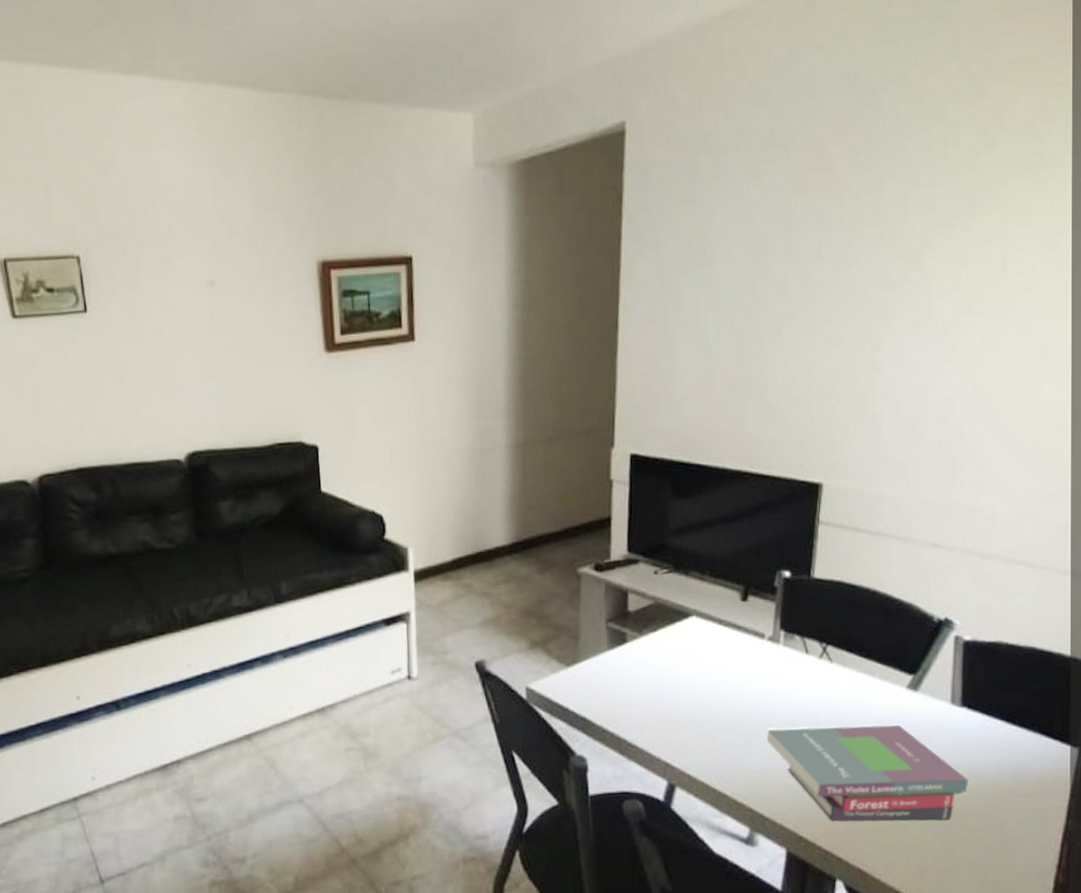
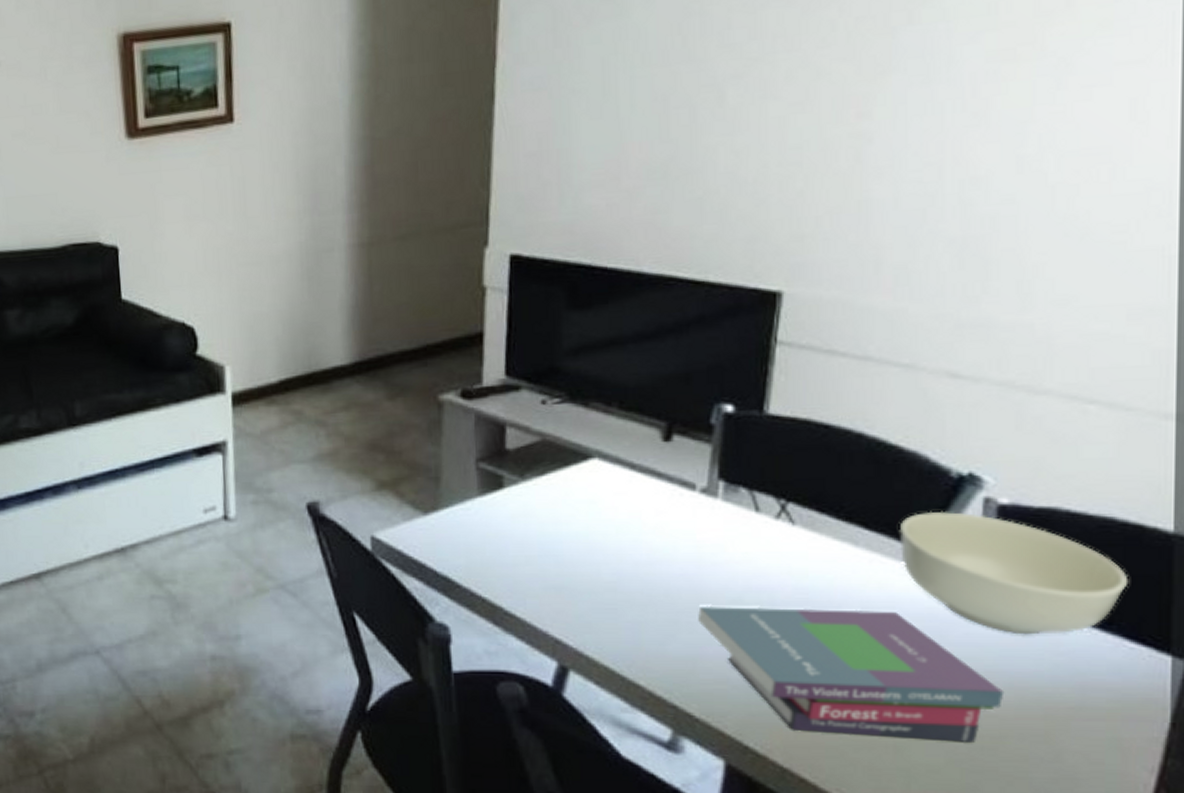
bowl: none [901,647,1044,737] -> present [899,510,1129,635]

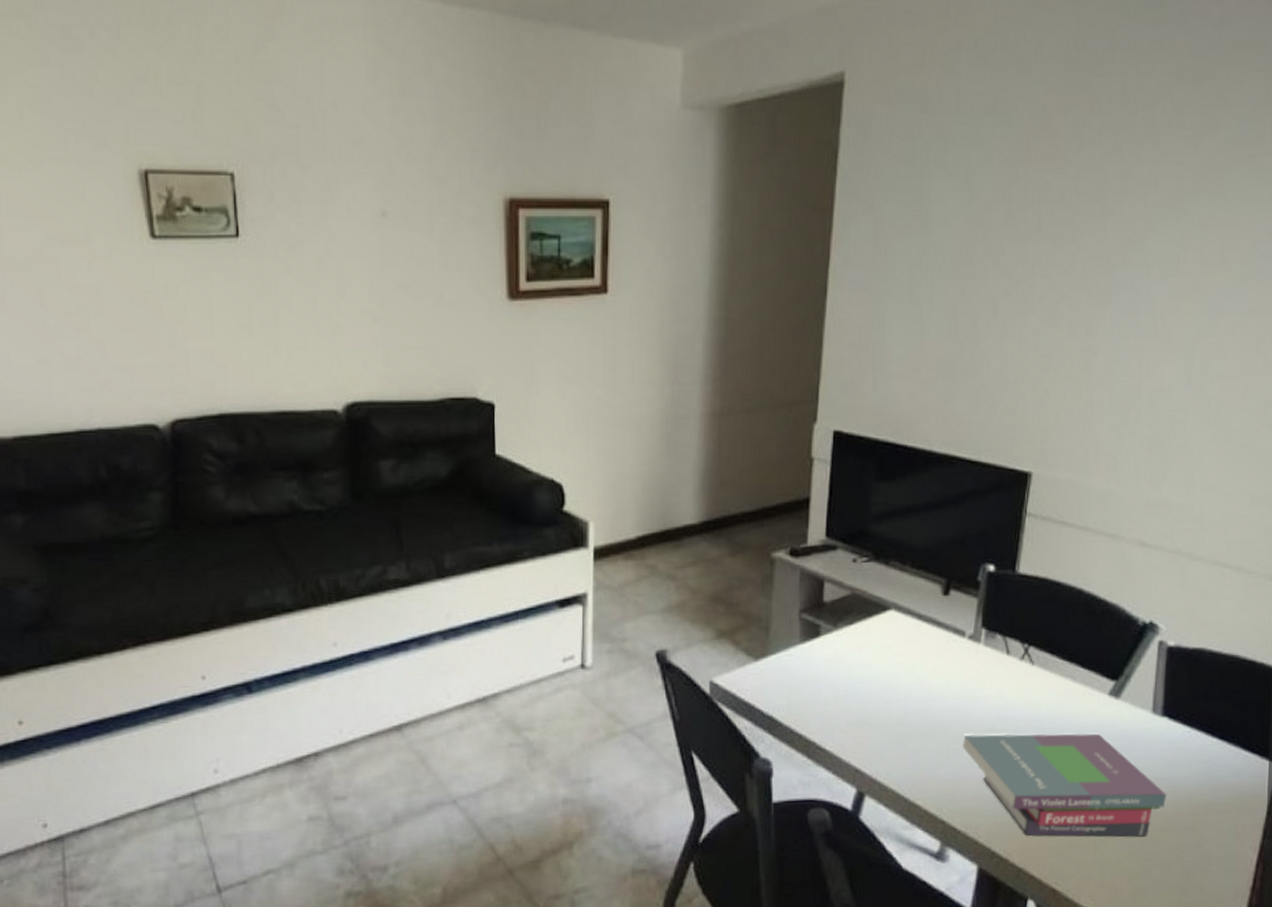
bowl: present [899,510,1129,635] -> none [1103,652,1246,749]

